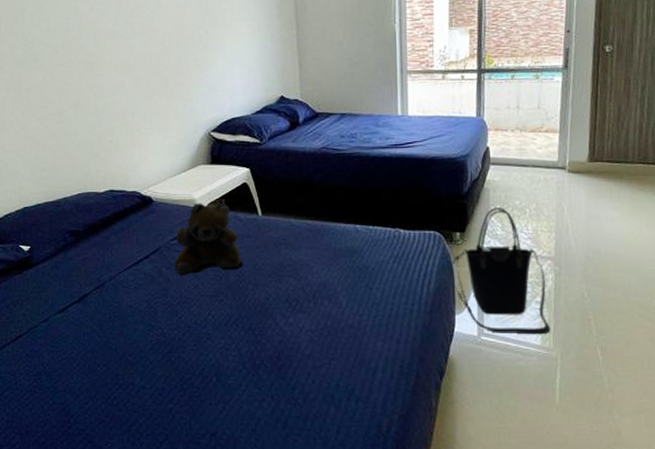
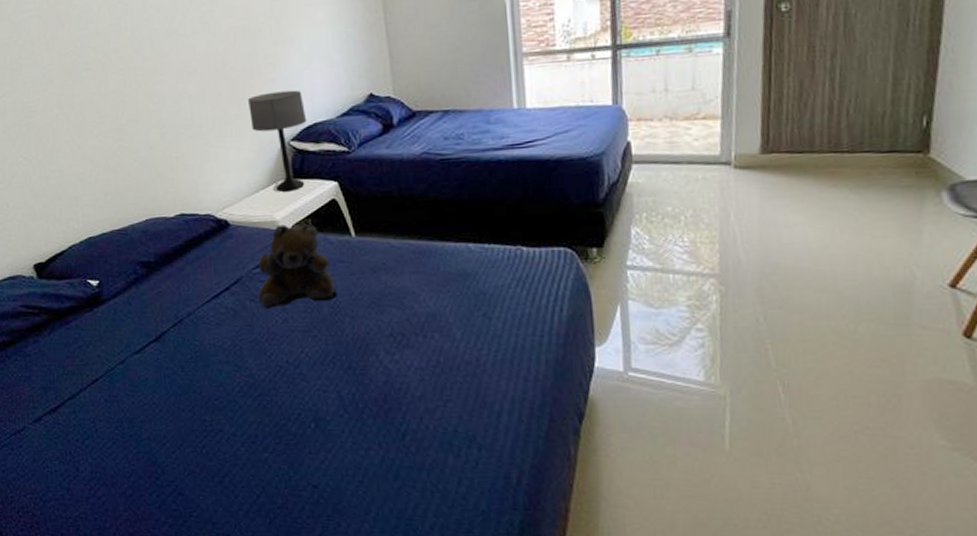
table lamp: none [176,89,227,175] -> present [247,90,307,192]
tote bag: present [452,207,551,335] -> none [589,215,717,369]

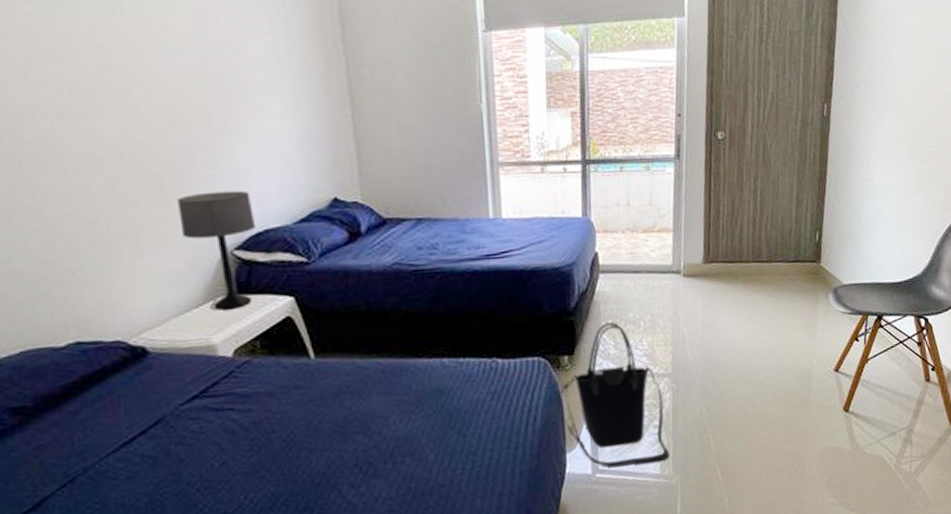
teddy bear: present [257,224,338,308] -> none [187,347,292,452]
tote bag: none [589,215,717,369] -> present [560,322,670,468]

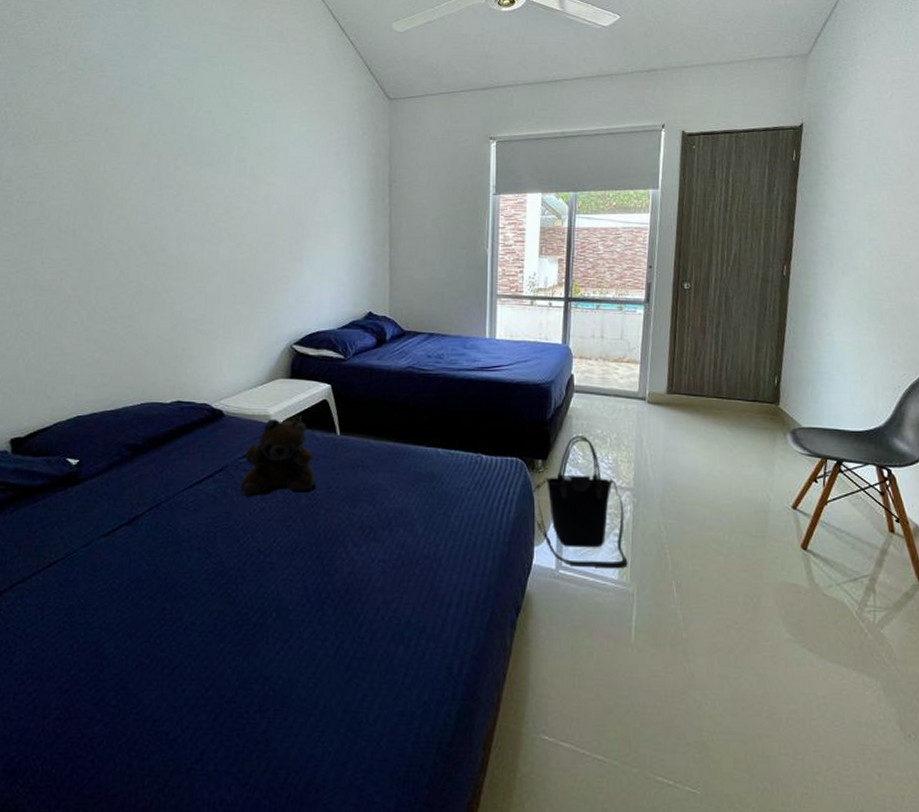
table lamp: present [176,190,256,311] -> none [259,300,311,389]
teddy bear: none [187,347,292,452] -> present [240,419,316,497]

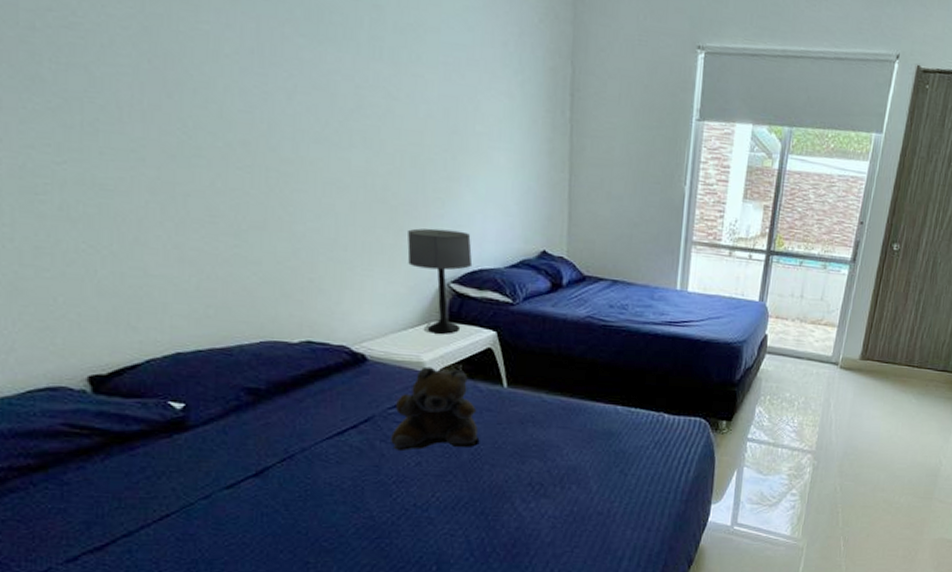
table lamp: none [259,300,311,389] -> present [407,228,473,334]
tote bag: present [533,436,628,569] -> none [714,398,804,526]

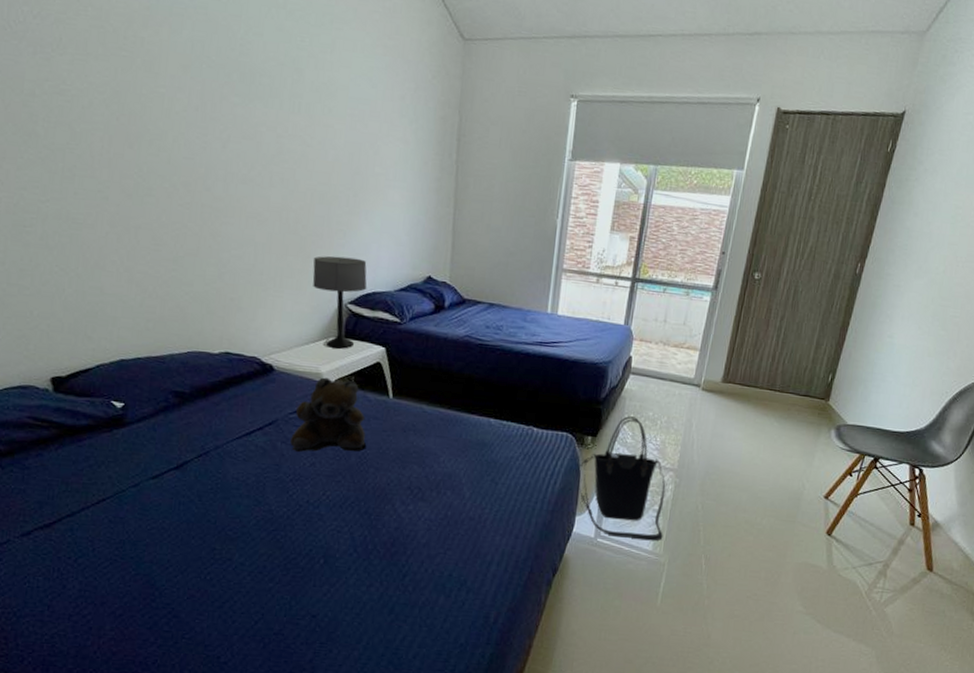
tote bag: none [714,398,804,526] -> present [579,416,666,541]

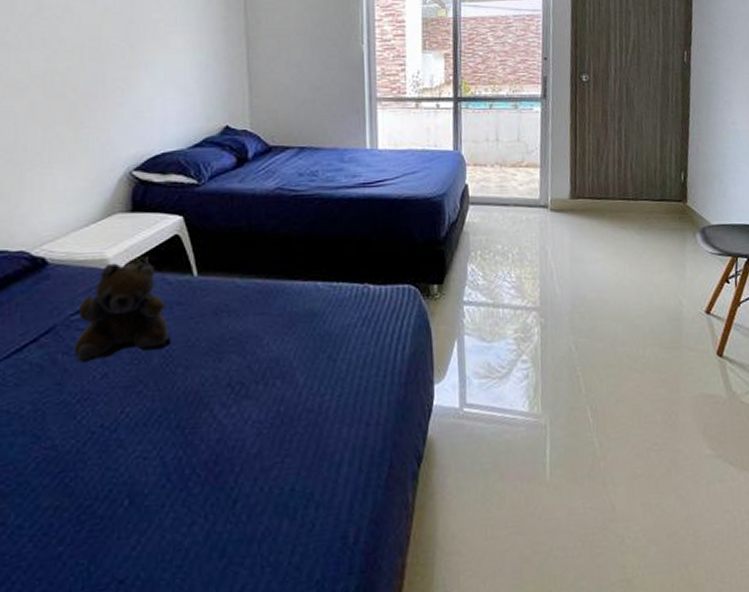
table lamp: present [312,256,367,349] -> none [87,117,155,226]
tote bag: present [579,416,666,541] -> none [429,253,539,402]

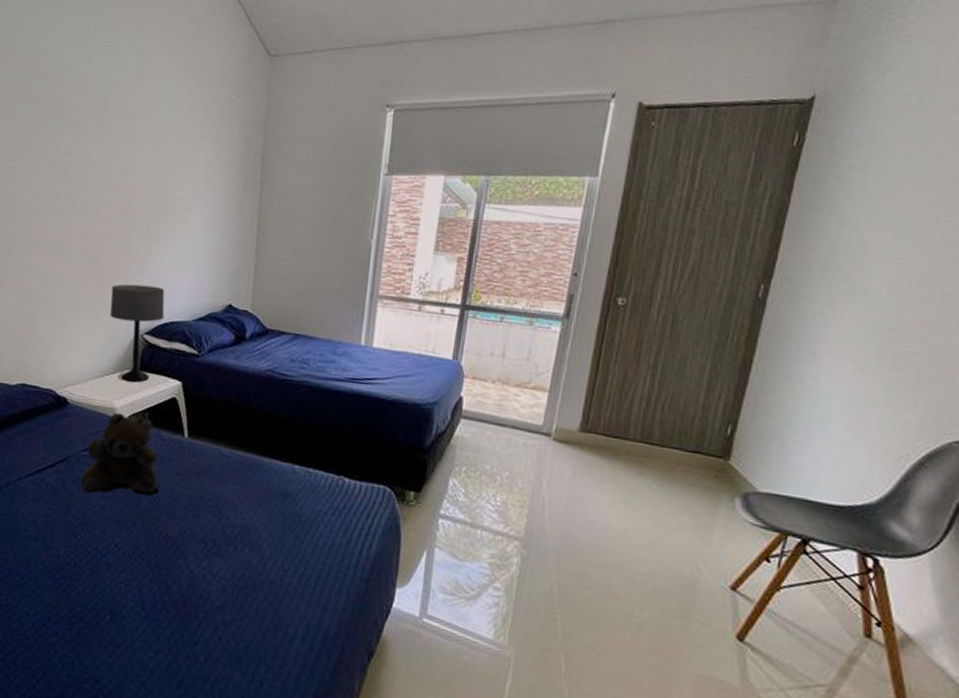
table lamp: none [87,117,155,226] -> present [110,284,165,383]

